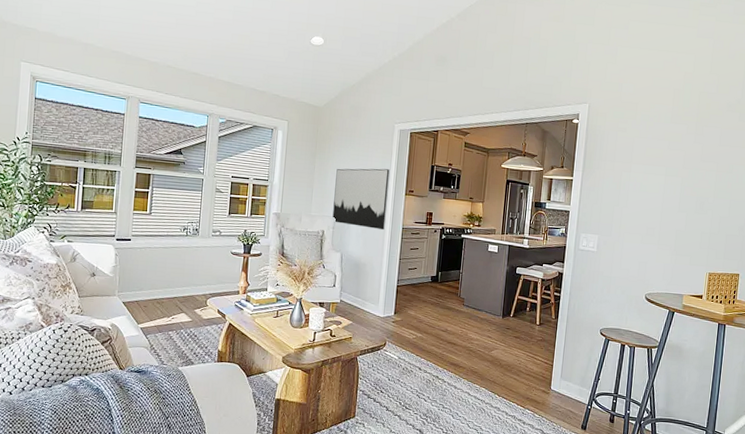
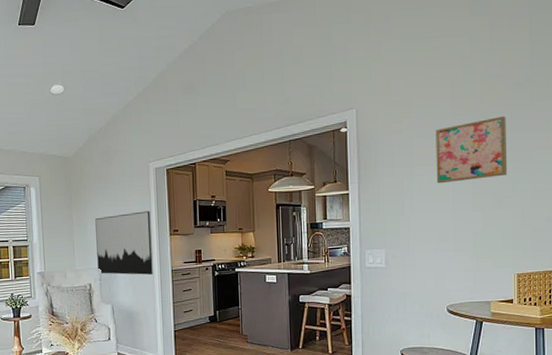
wall art: none [650,130,716,184] -> present [436,116,508,184]

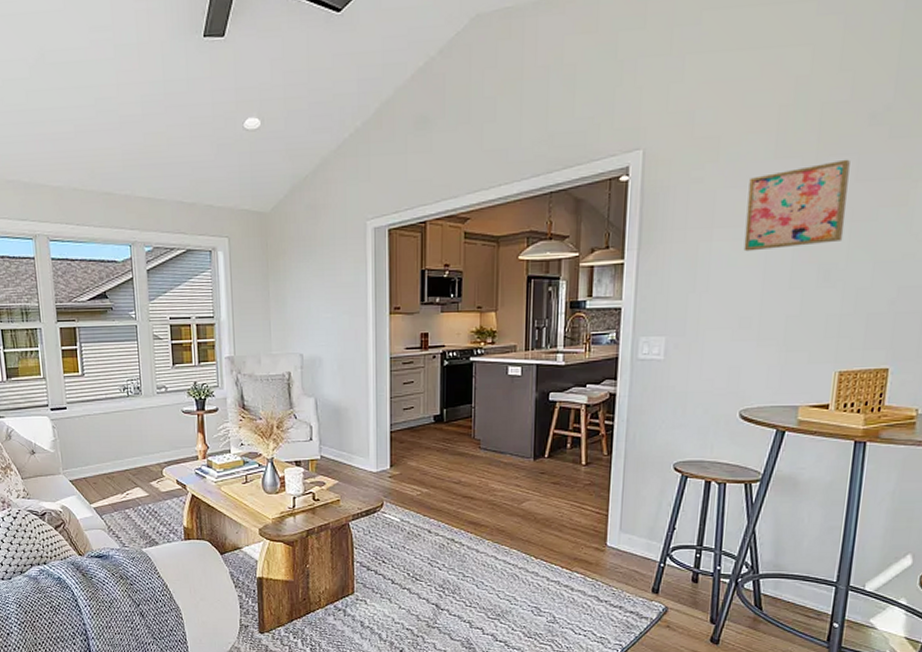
wall art: present [95,211,153,276] -> none [297,283,367,364]

